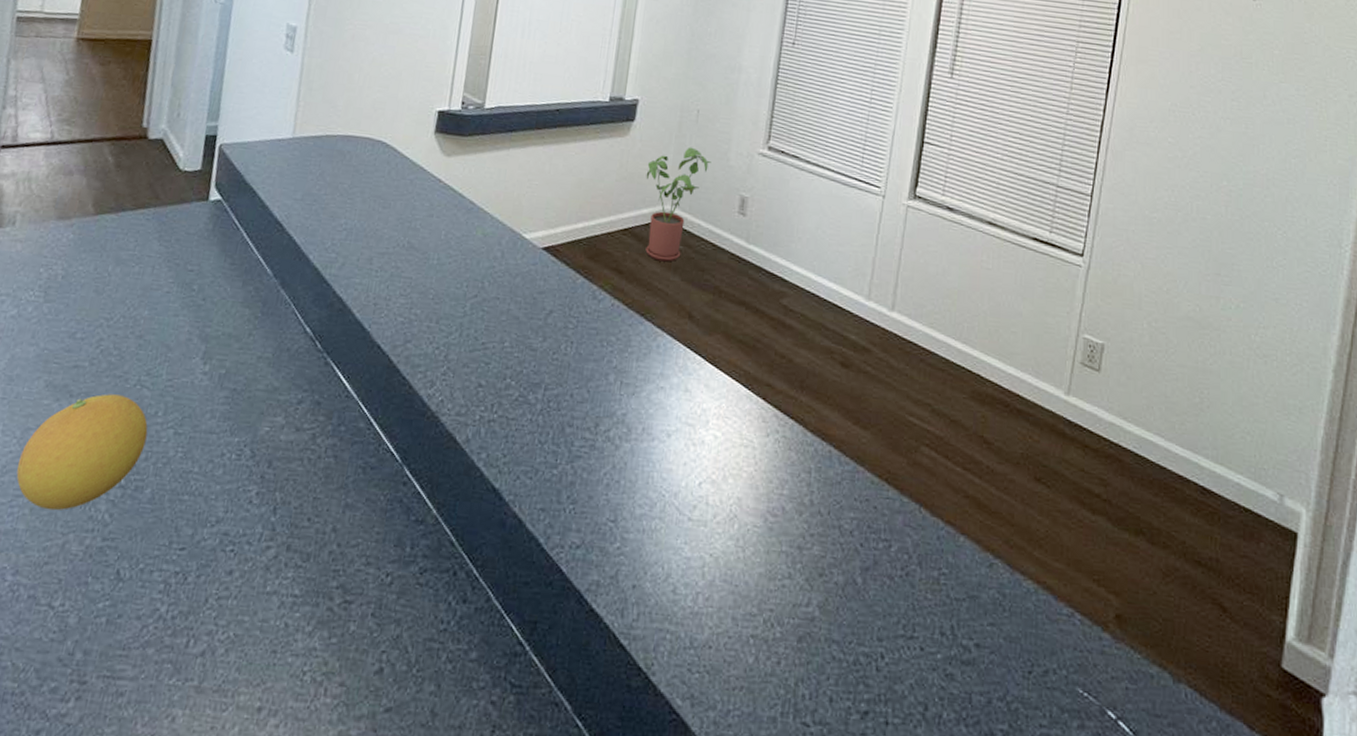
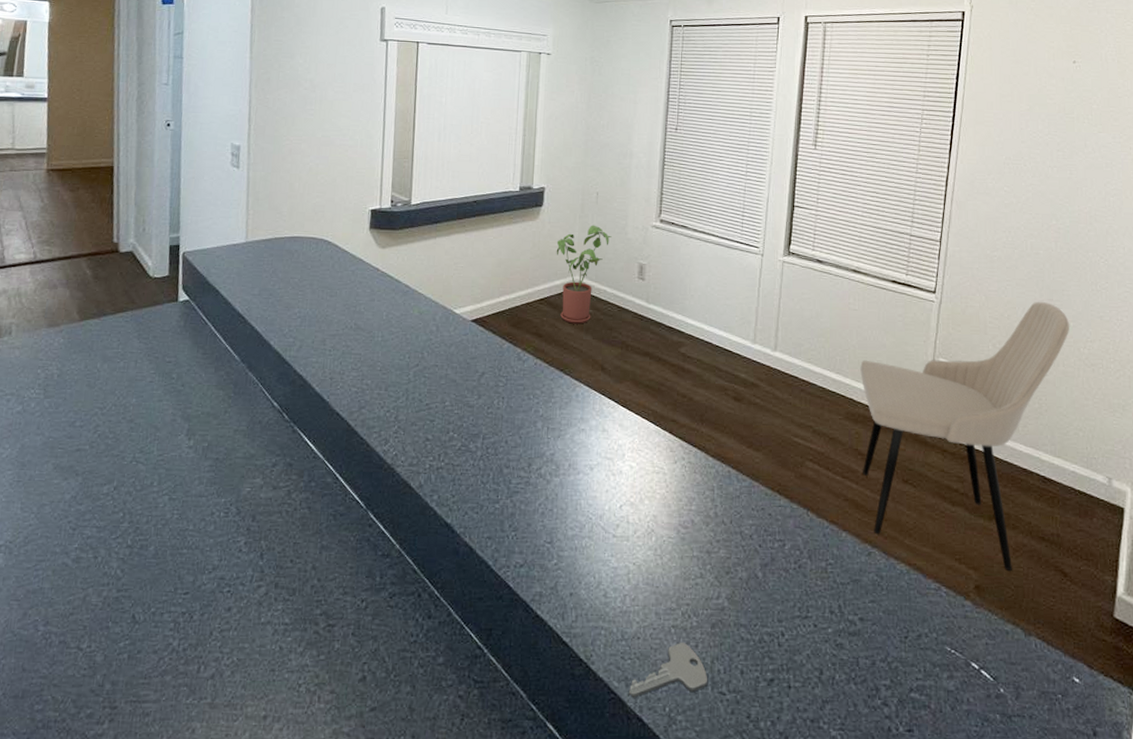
fruit: present [16,394,148,511] -> none [37,471,146,571]
key: none [693,657,789,722] -> present [628,643,707,698]
dining chair: none [988,275,1240,599] -> present [860,301,1070,571]

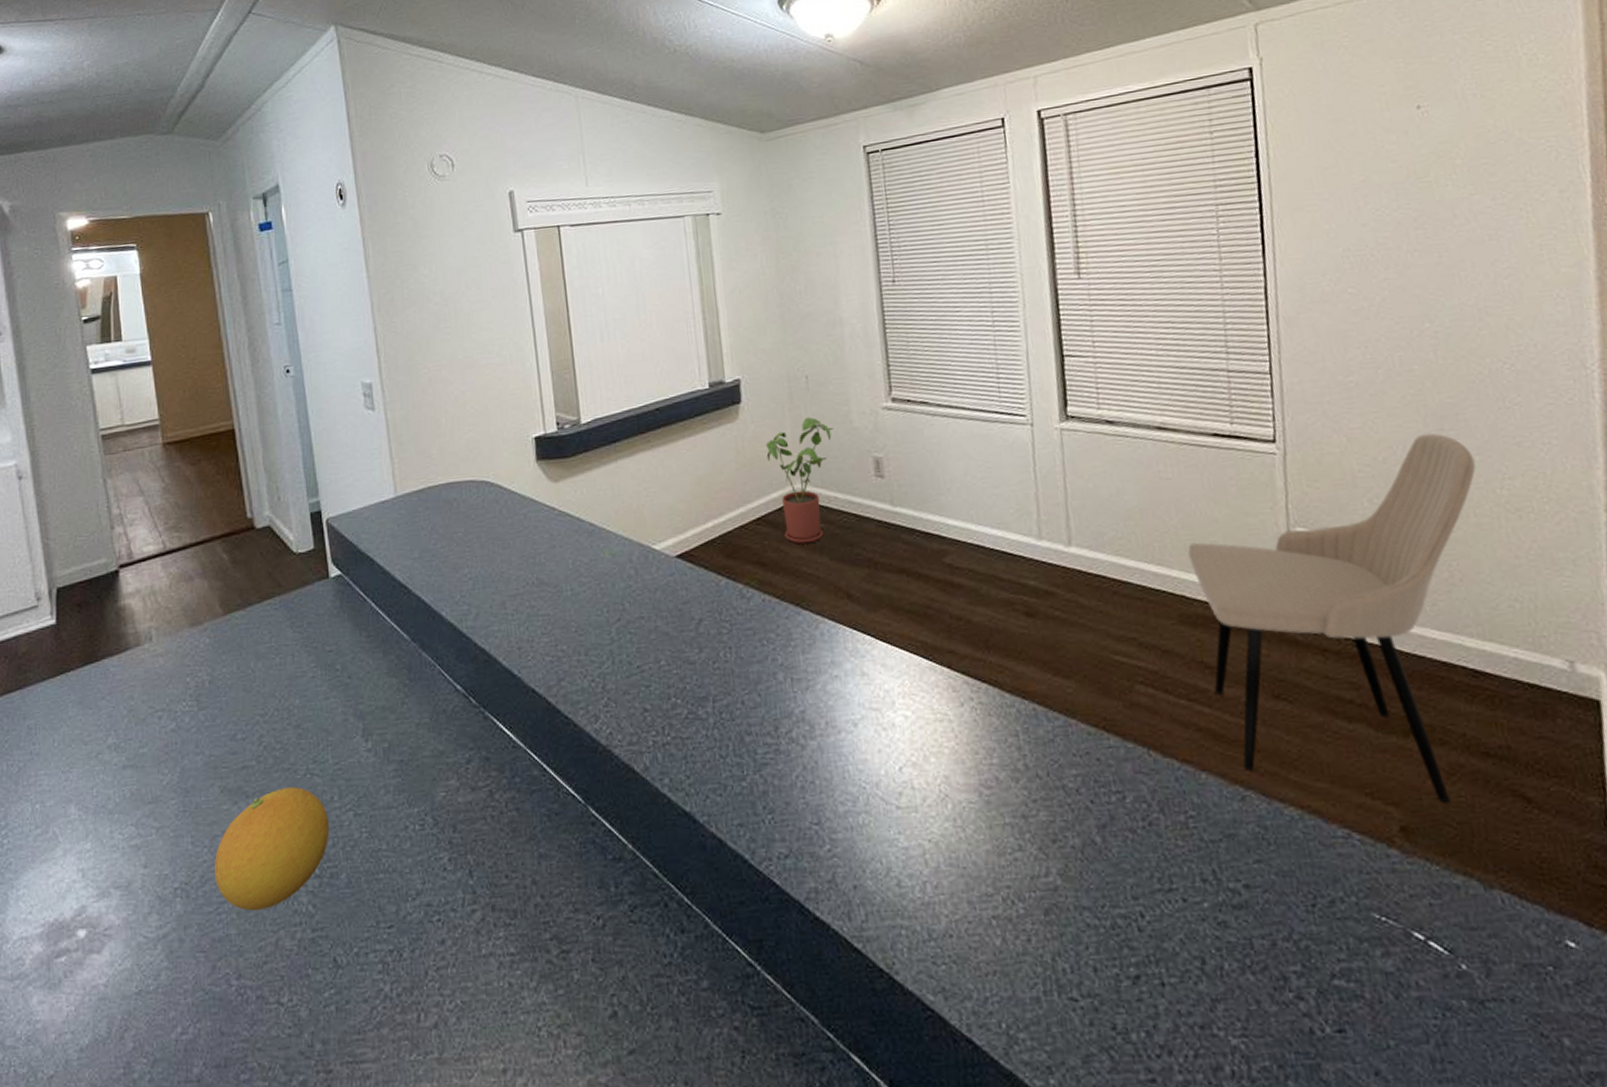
fruit: none [37,471,146,571] -> present [214,787,329,911]
key: present [628,643,707,698] -> none [948,937,1051,1014]

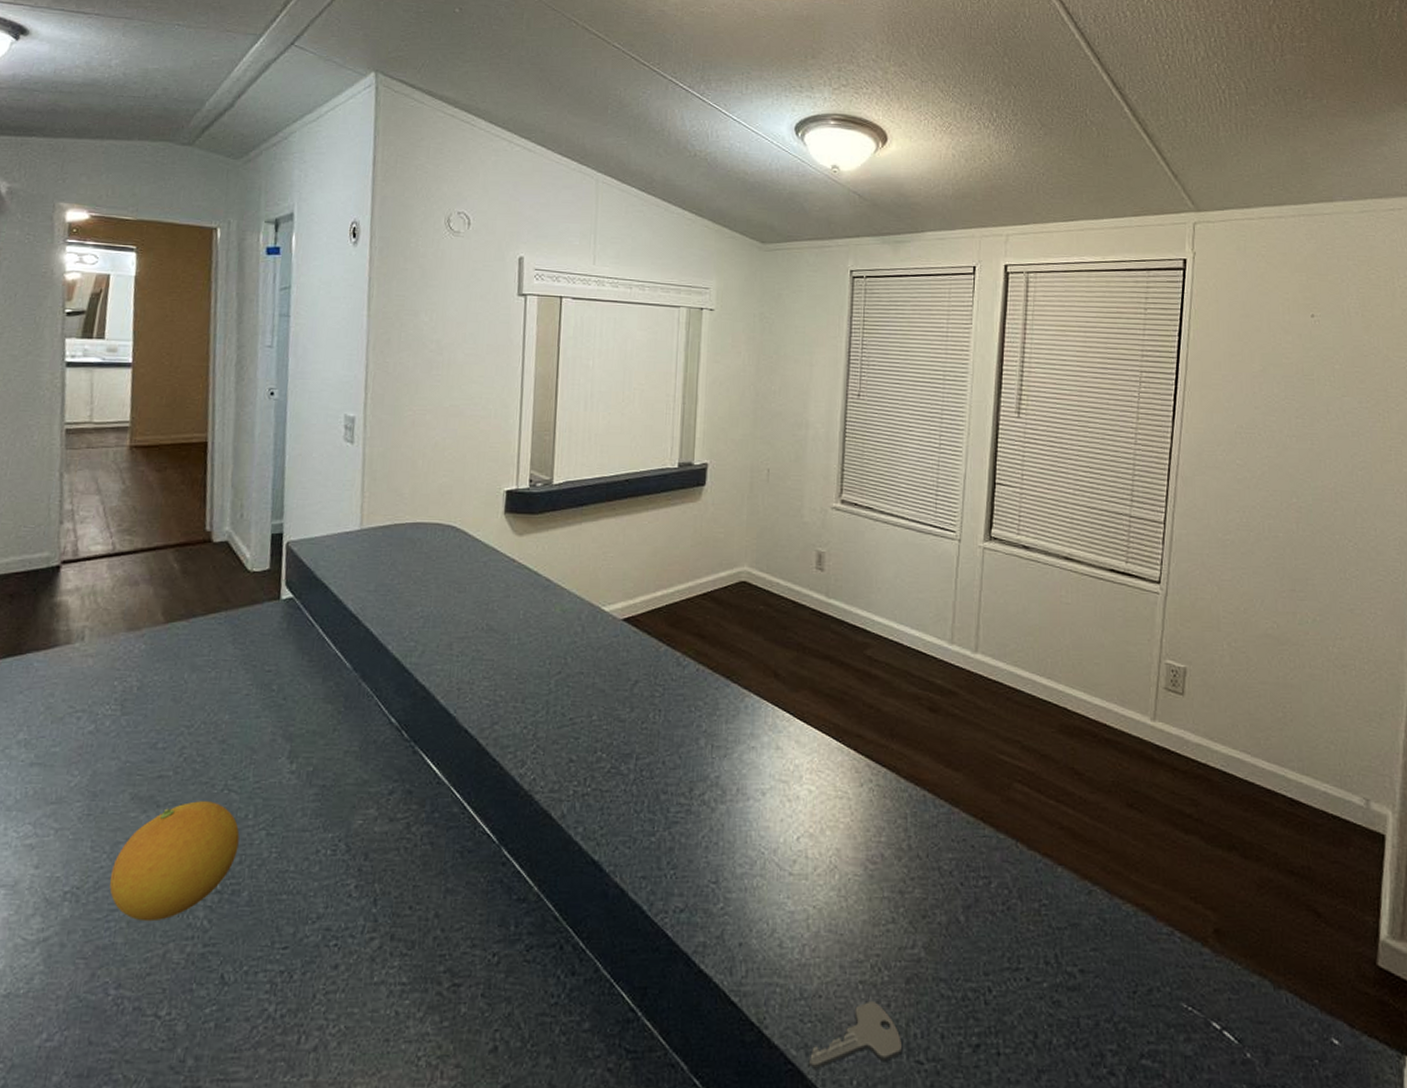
house plant: present [765,417,834,545] -> none [721,506,785,623]
key: none [948,937,1051,1014] -> present [808,1001,901,1069]
dining chair: present [1188,433,1477,802] -> none [1075,592,1317,911]

